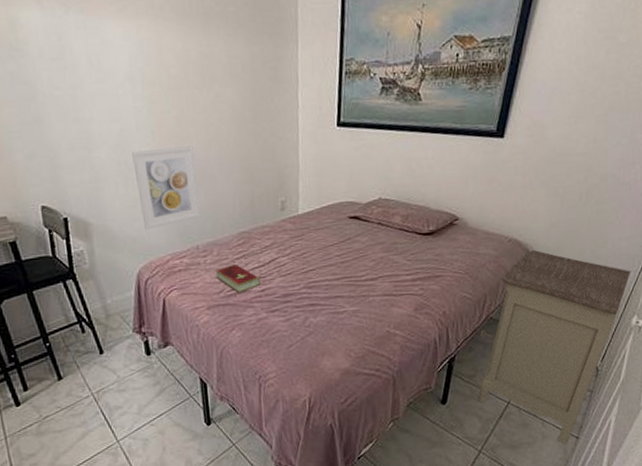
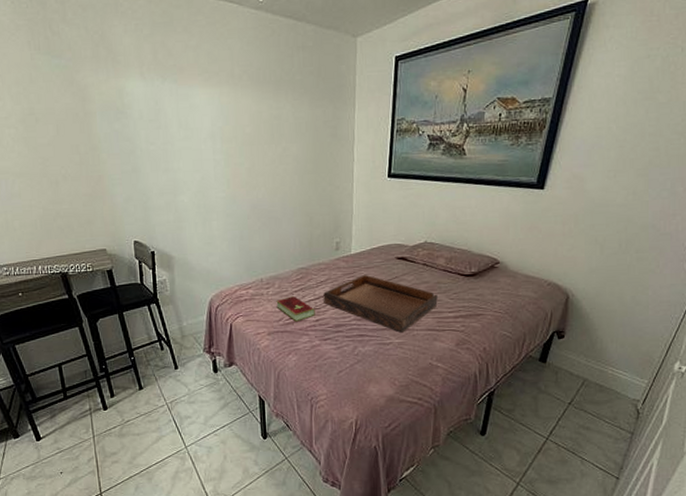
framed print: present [132,146,201,230] -> none [210,193,266,264]
serving tray: none [269,236,394,301] -> present [323,274,438,334]
nightstand: present [478,250,631,445] -> none [516,294,673,485]

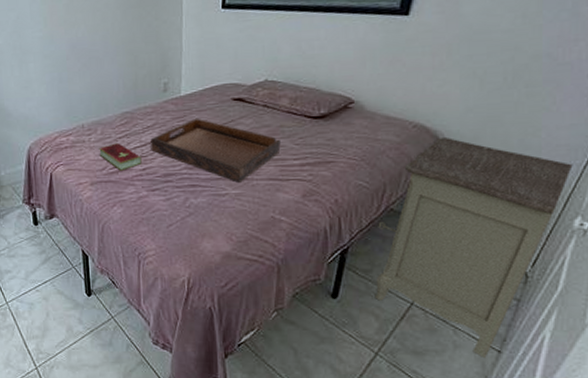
nightstand: none [516,294,673,485] -> present [374,138,573,359]

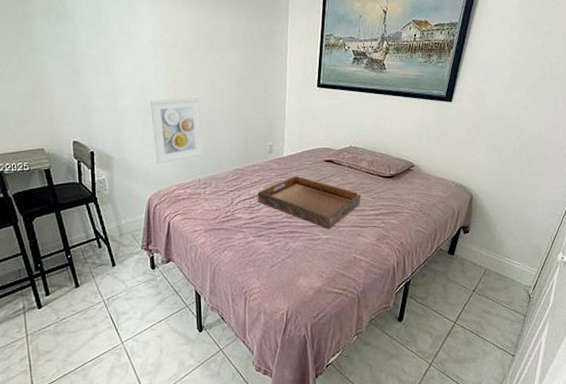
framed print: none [26,31,87,109] -> present [150,98,204,164]
hardcover book: present [99,142,142,171] -> none [213,194,250,220]
nightstand: present [374,138,573,359] -> none [429,194,557,362]

